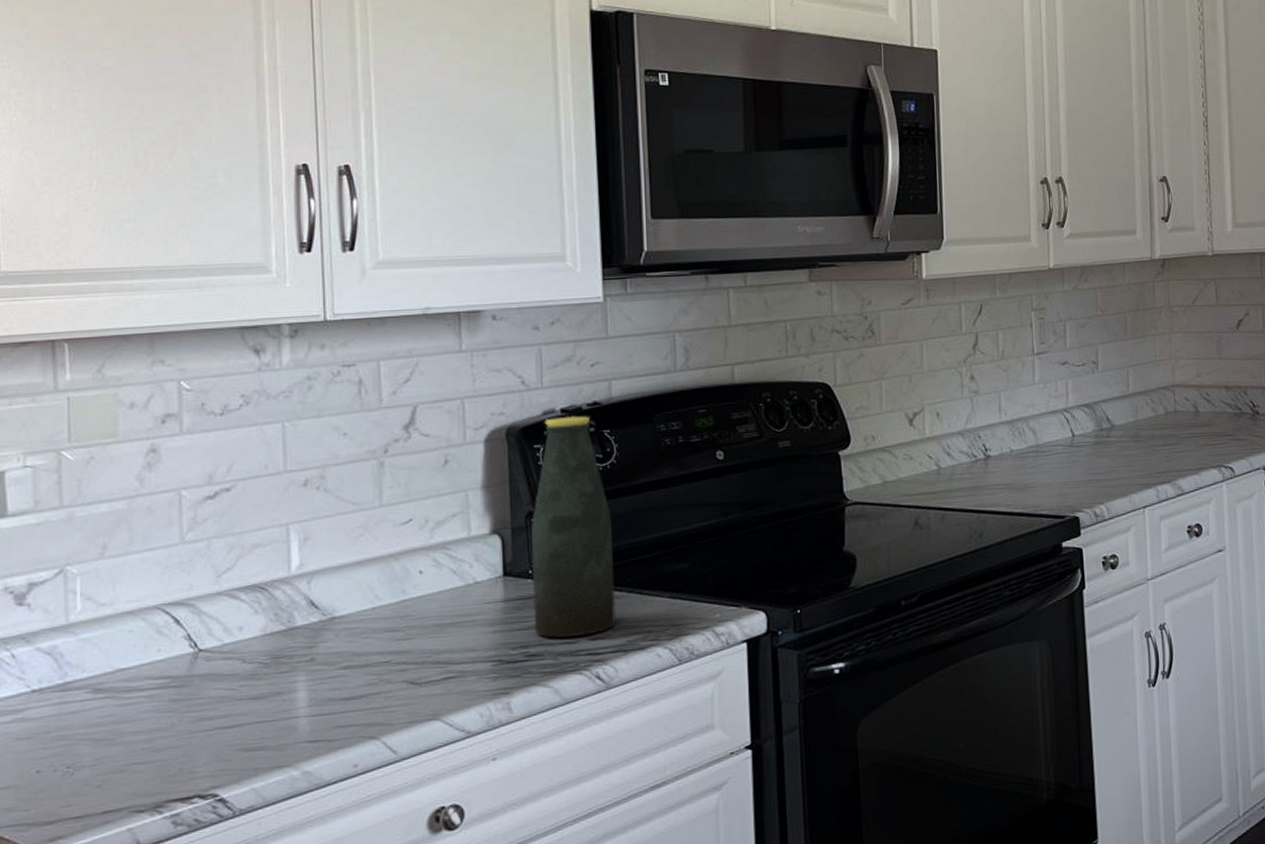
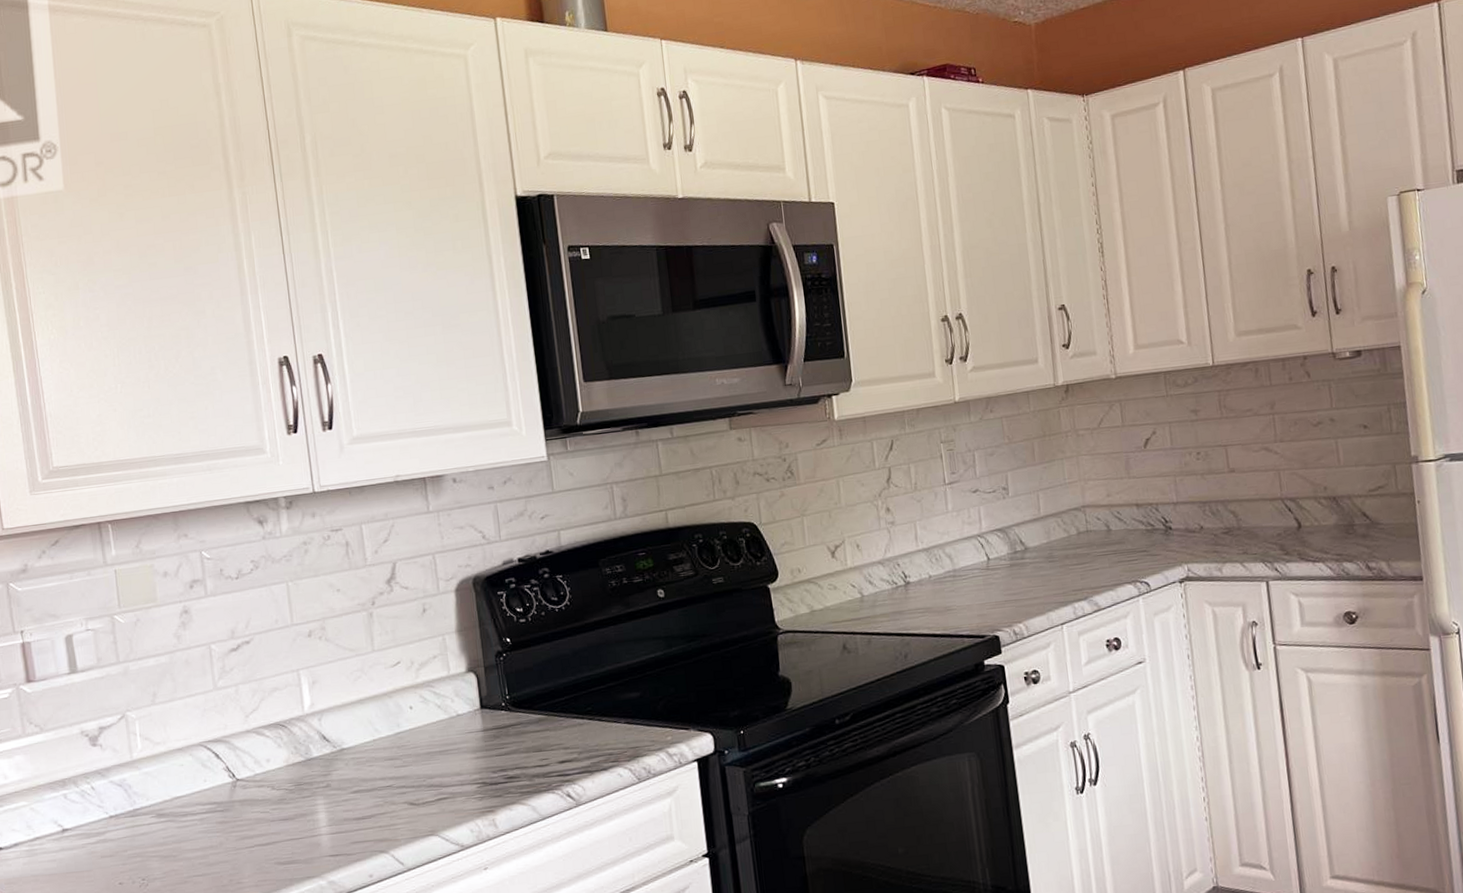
bottle: present [531,415,616,638] -> none [501,564,580,762]

